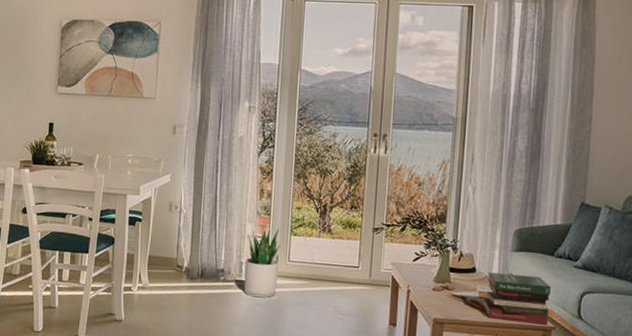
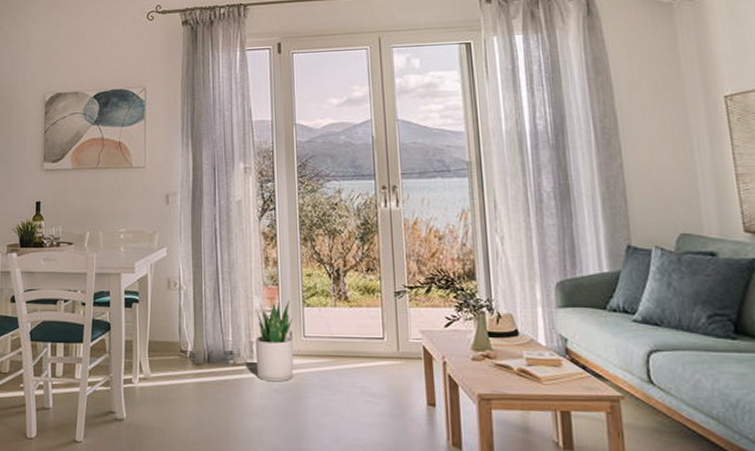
books: present [483,272,551,325] -> none [532,334,614,394]

